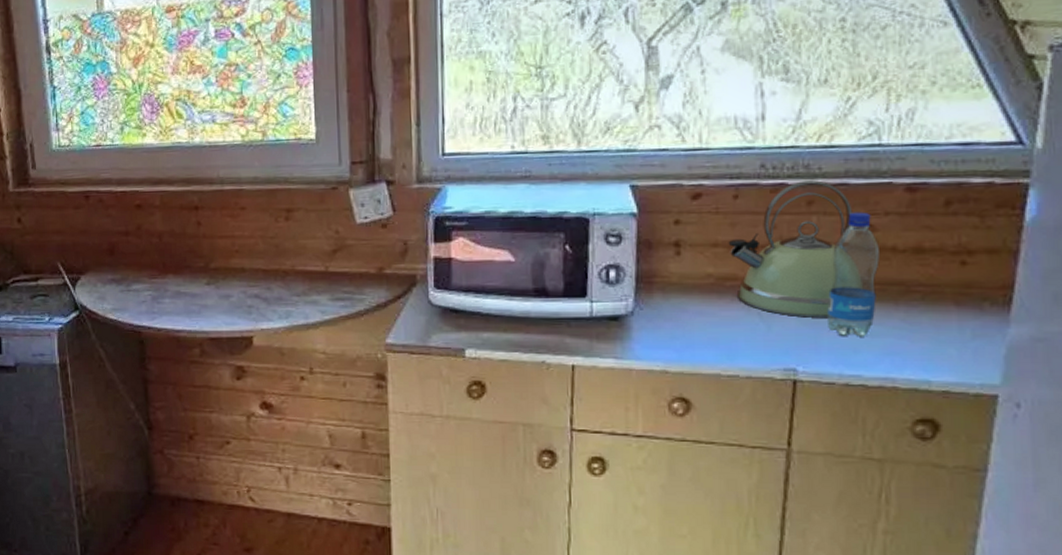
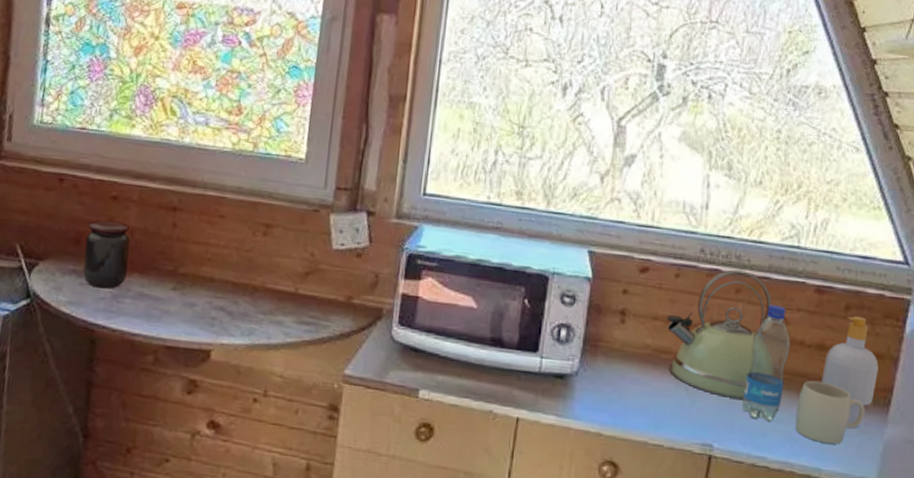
jar: none [119,227,162,293] -> present [83,220,131,289]
mug: none [893,287,980,353] -> present [795,380,865,444]
soap bottle: none [922,211,994,329] -> present [822,316,879,424]

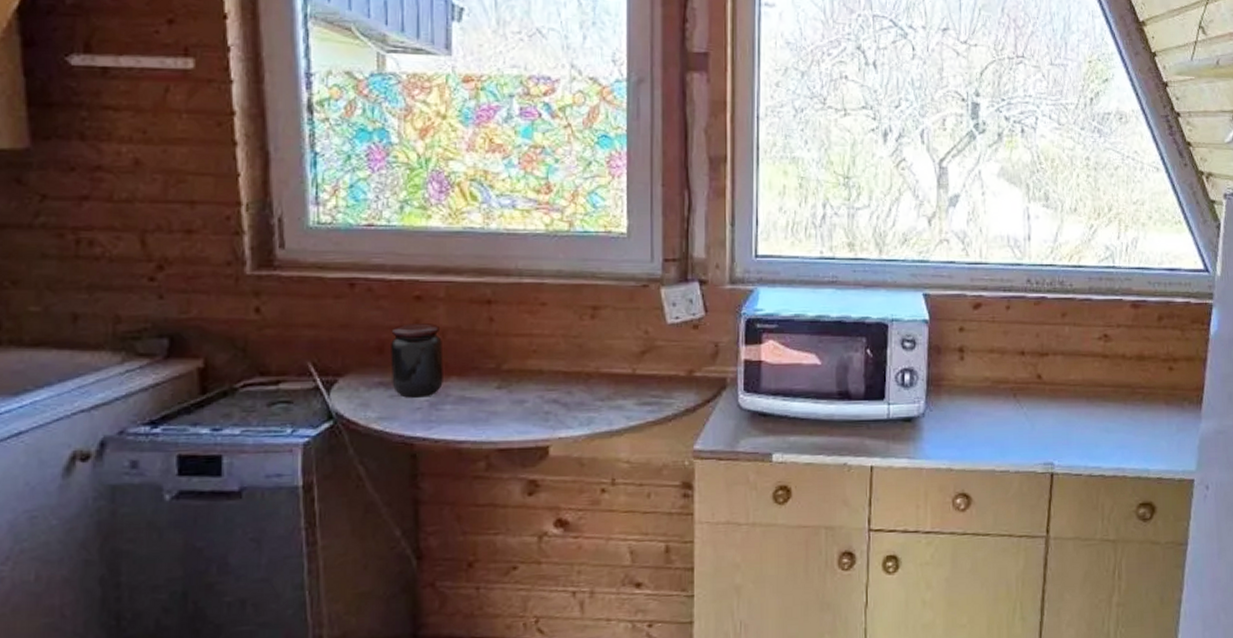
kettle: present [666,270,772,399] -> none [1001,295,1095,417]
bottle: present [741,304,791,422] -> none [1075,324,1114,434]
mug: present [795,380,865,444] -> none [1123,389,1182,445]
soap bottle: present [822,316,879,424] -> none [1143,325,1190,424]

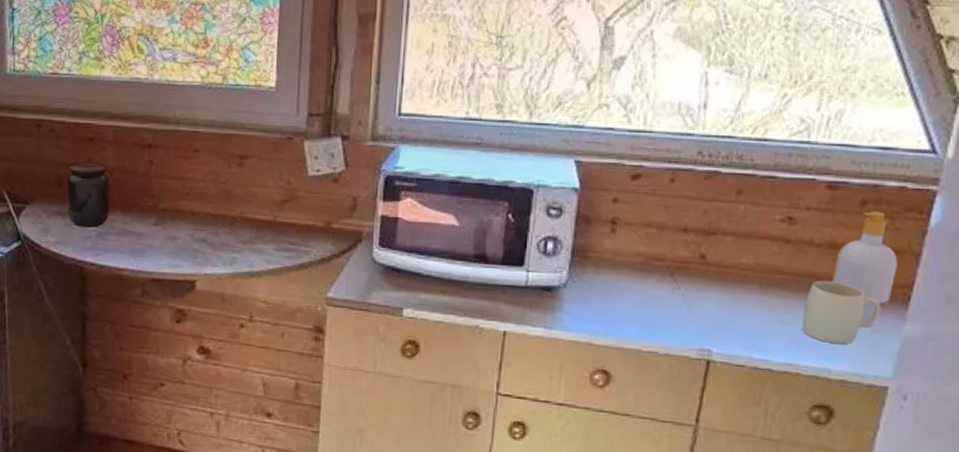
mug: none [1123,389,1182,445] -> present [802,280,881,344]
soap bottle: none [1143,325,1190,424] -> present [832,211,898,323]

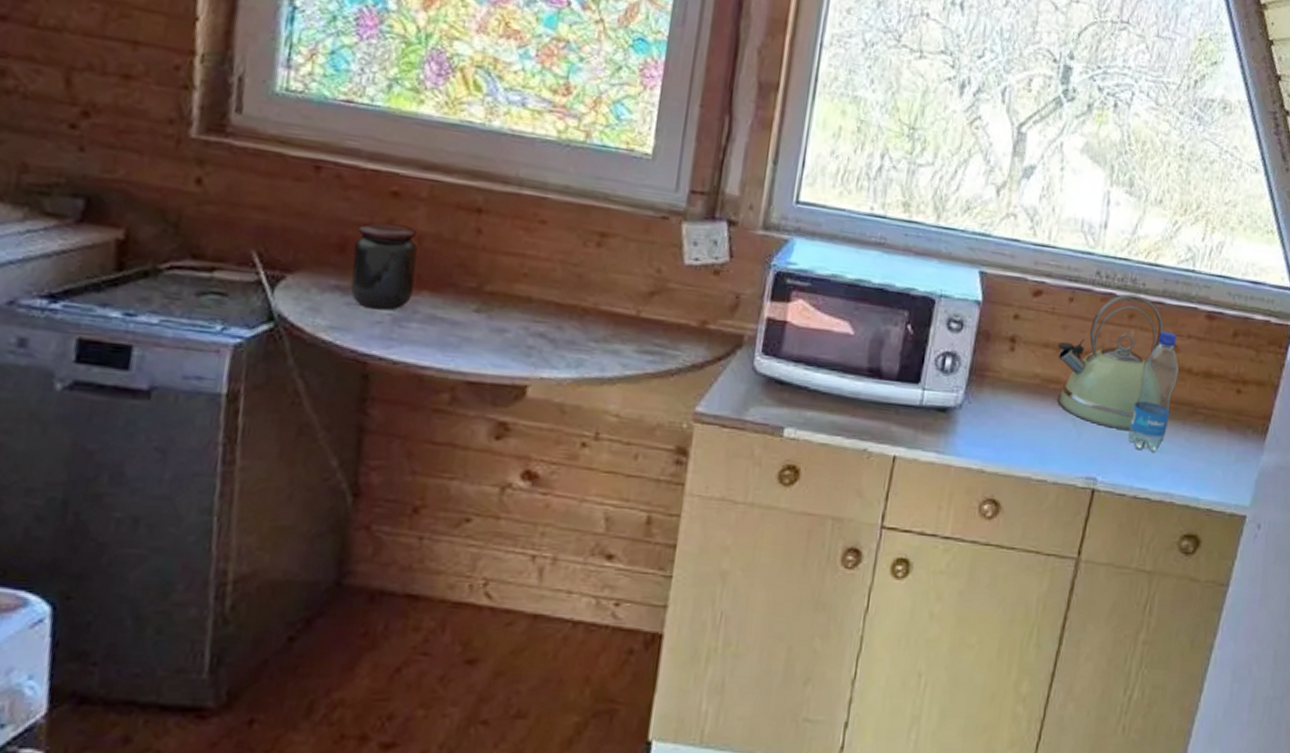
kettle: none [660,170,778,303] -> present [1057,294,1164,430]
bottle: none [743,204,799,324] -> present [1127,331,1180,452]
mug: present [802,280,881,344] -> none [1178,409,1244,473]
soap bottle: present [832,211,898,323] -> none [1206,343,1260,452]

